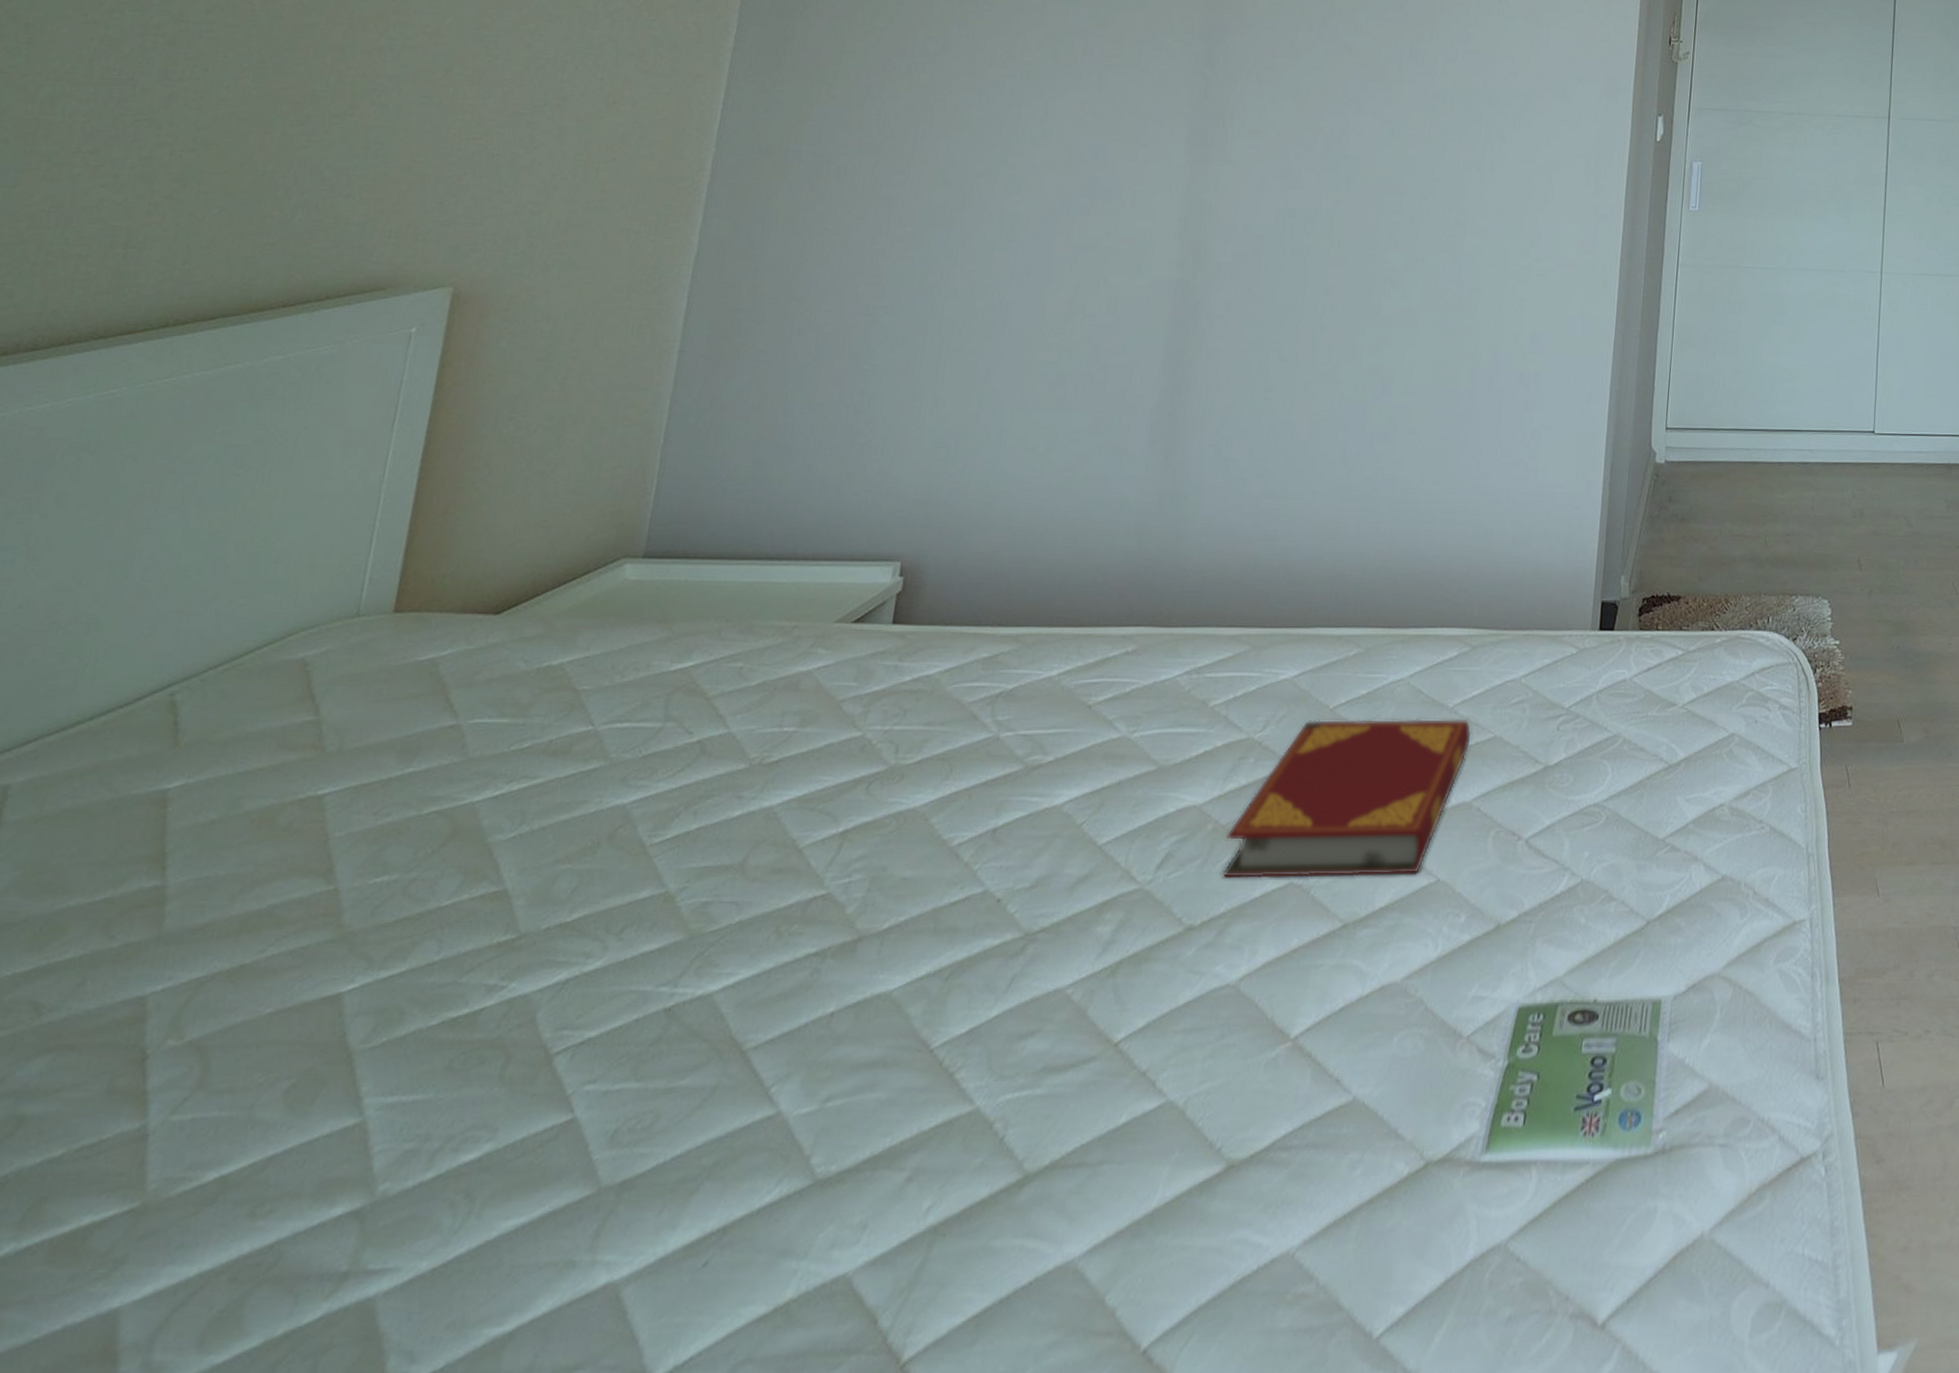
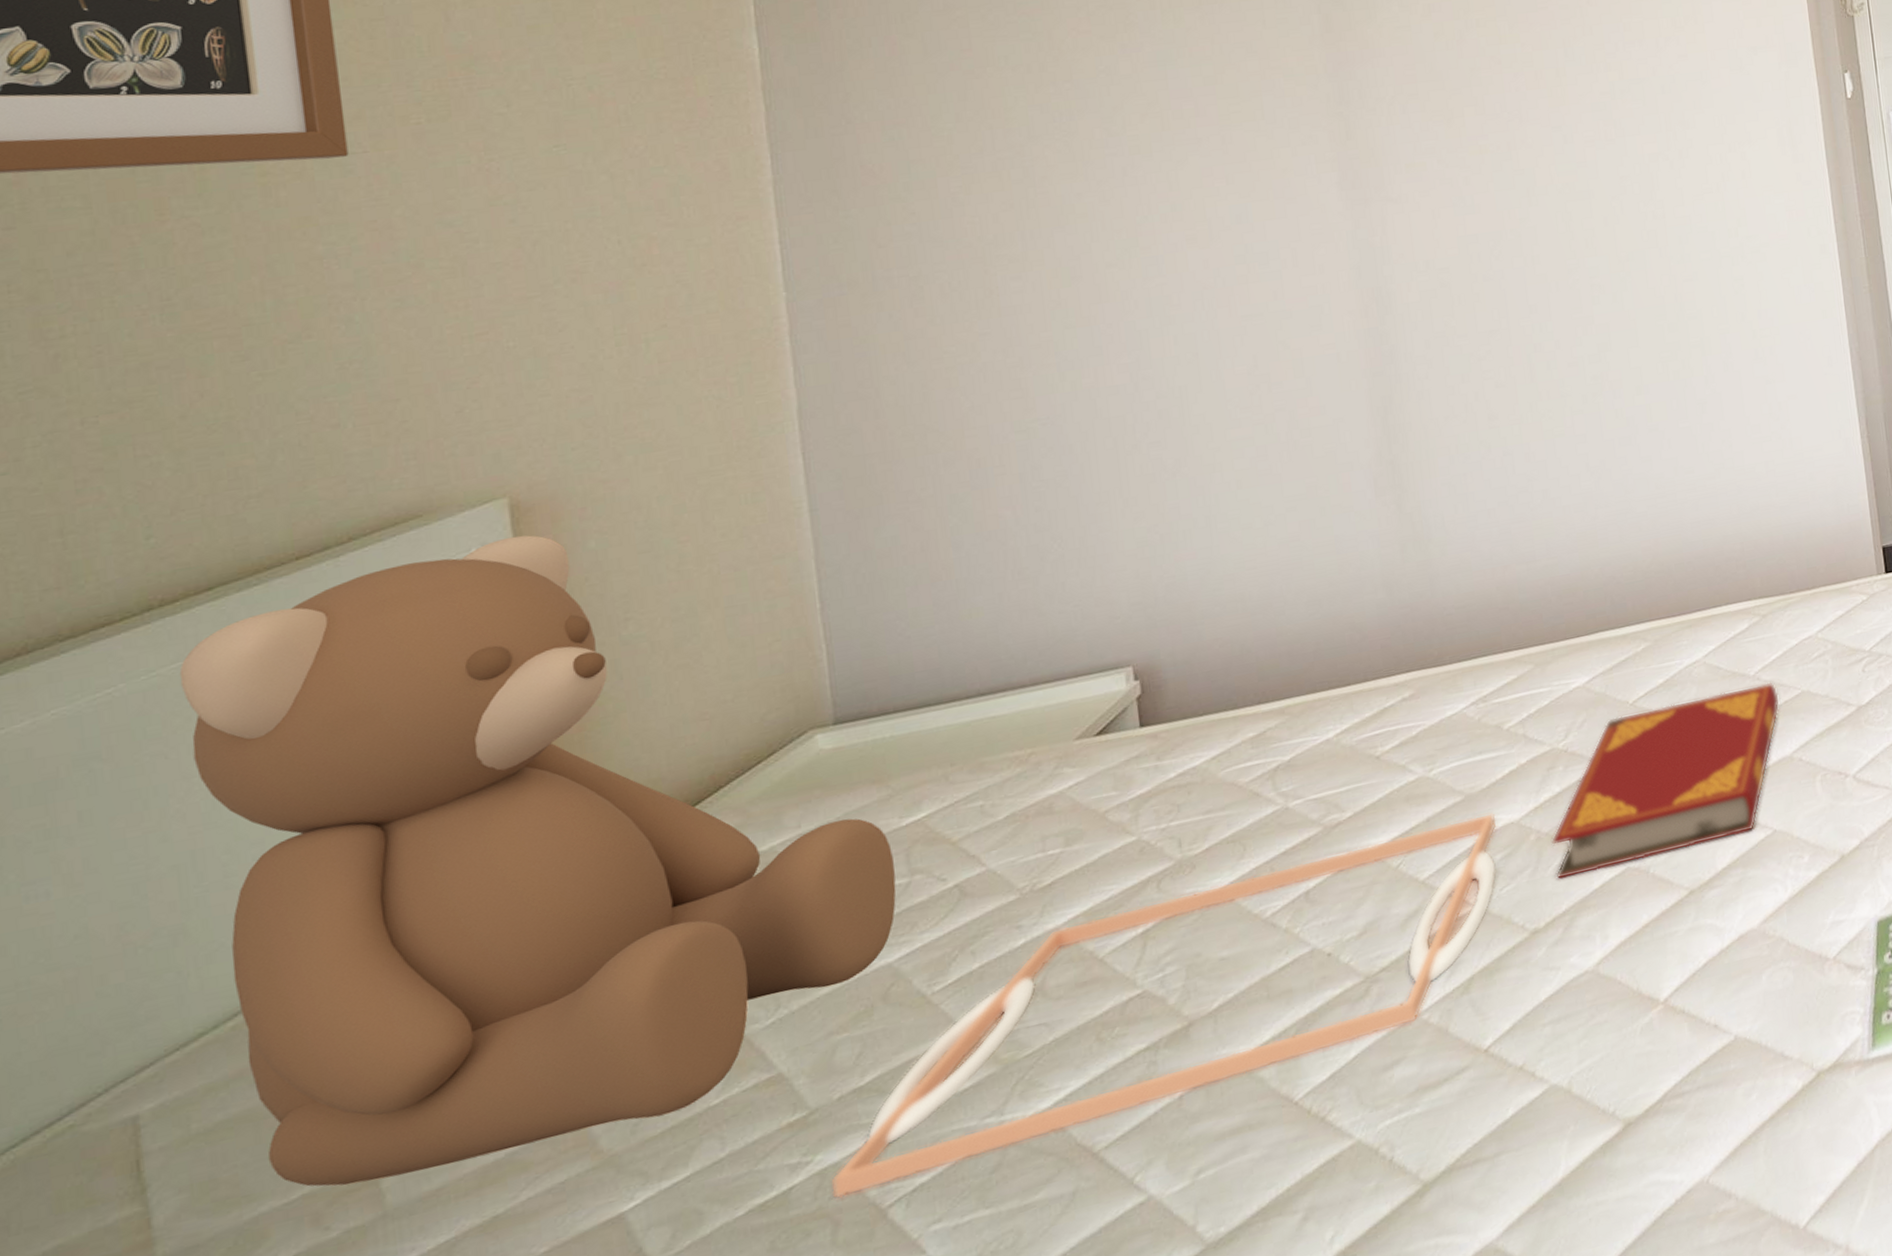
teddy bear: none [90,322,657,904] -> present [179,535,897,1187]
serving tray: none [513,790,1181,1032] -> present [831,812,1497,1198]

